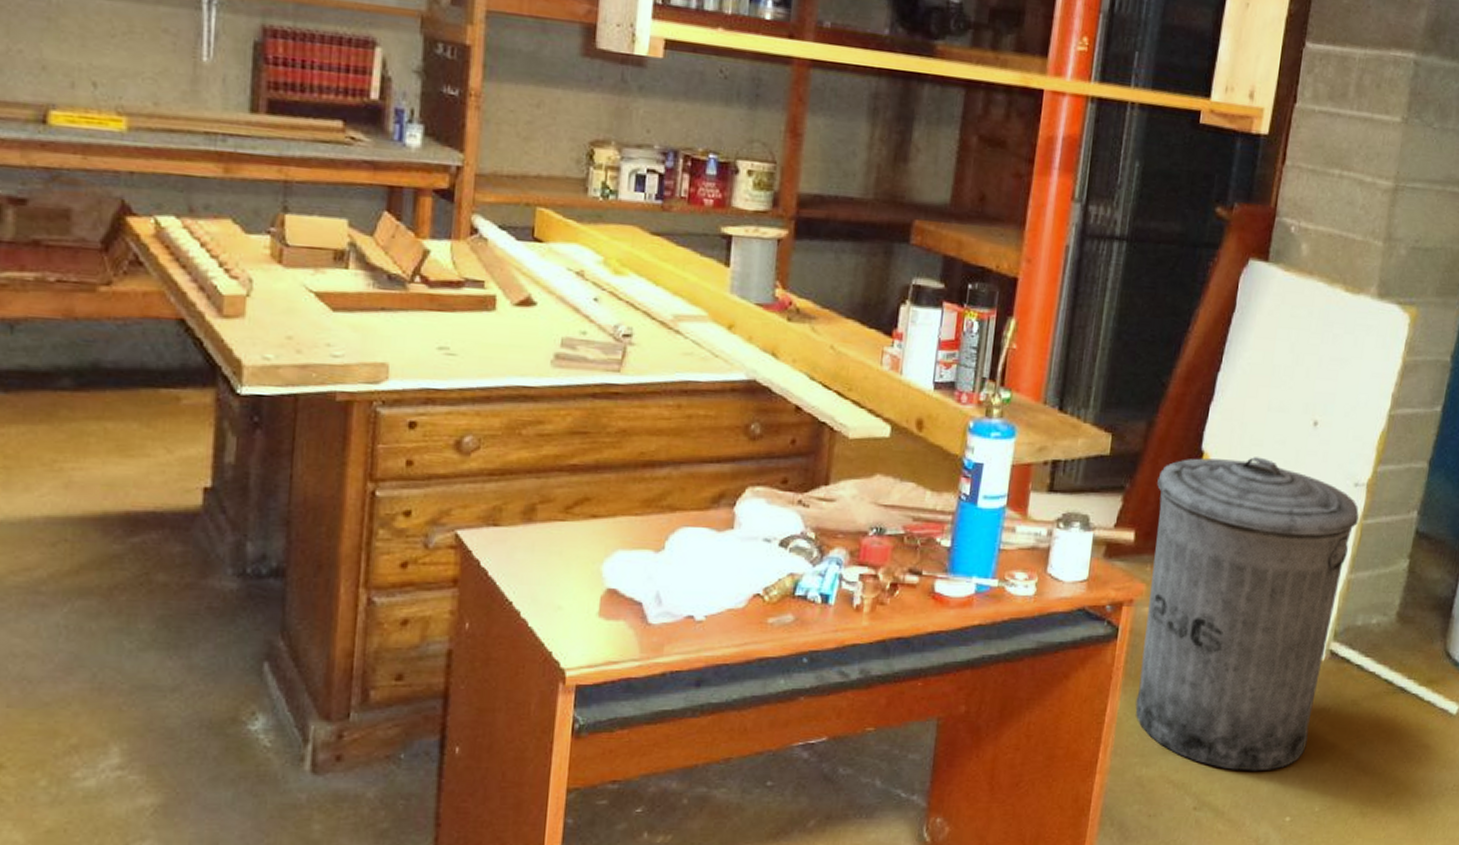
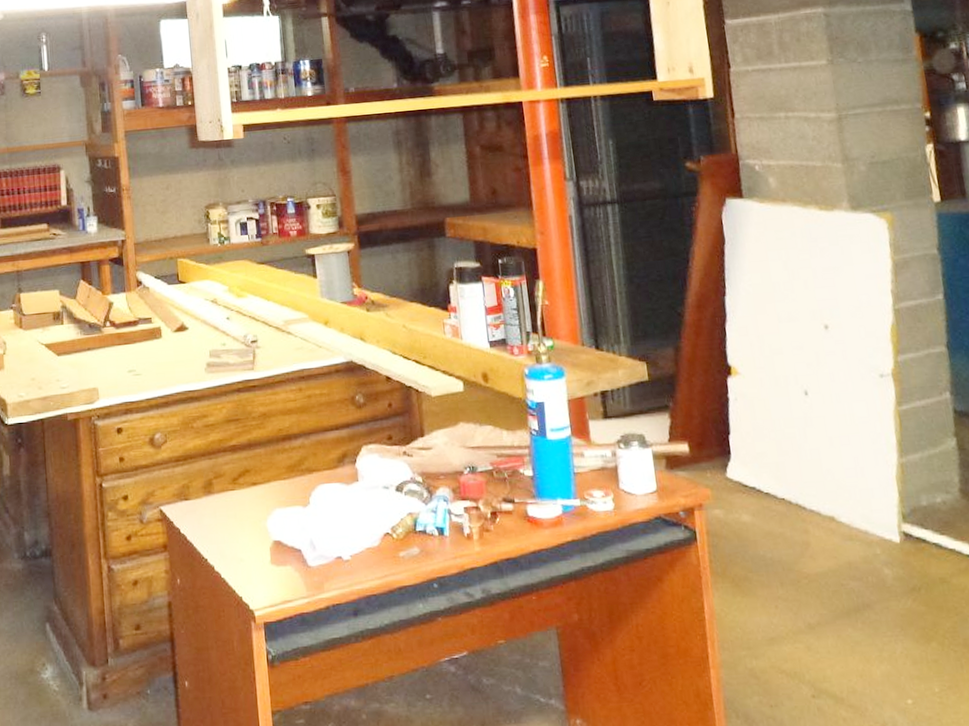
trash can: present [1135,457,1359,772] -> none [696,363,907,656]

